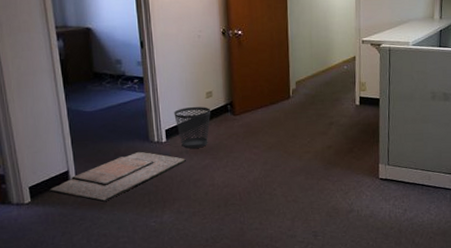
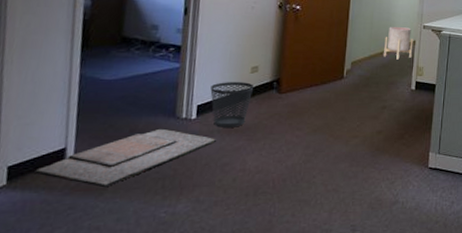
planter: none [325,44,354,77] -> present [384,27,413,60]

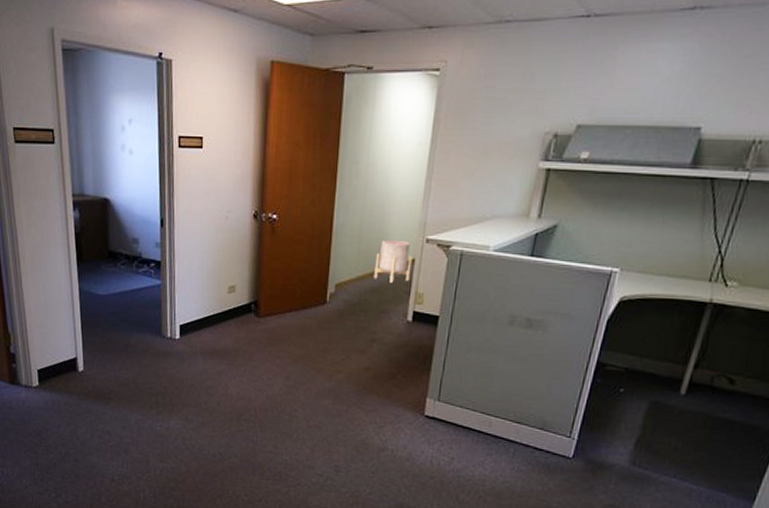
doormat: present [34,128,217,188] -> none [57,346,200,397]
wastebasket: present [210,82,254,128] -> none [191,302,232,351]

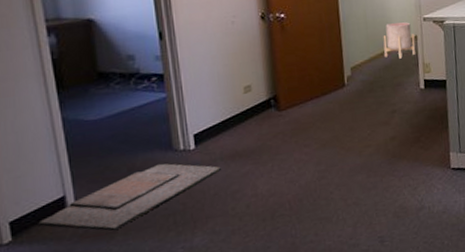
doormat: none [57,346,200,397] -> present [38,163,222,231]

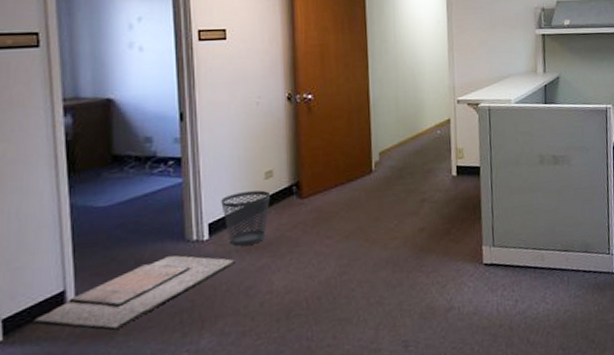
wastebasket: none [204,103,251,155] -> present [221,190,271,247]
planter: present [383,22,416,59] -> none [414,104,449,143]

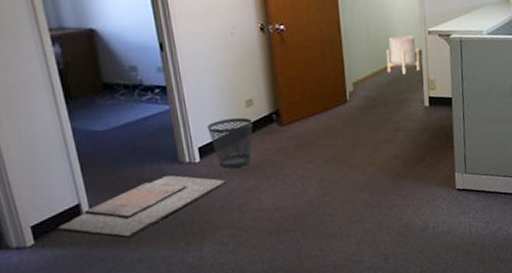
planter: none [414,104,449,143] -> present [386,35,421,74]

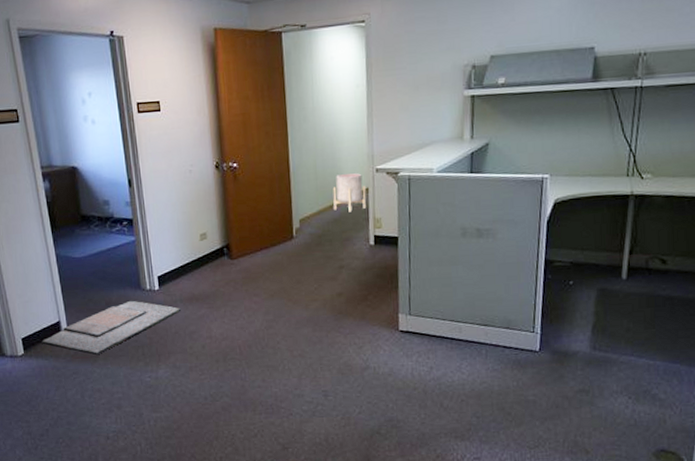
wastebasket: present [207,117,253,169] -> none [166,250,206,297]

